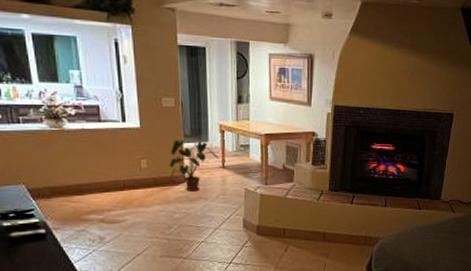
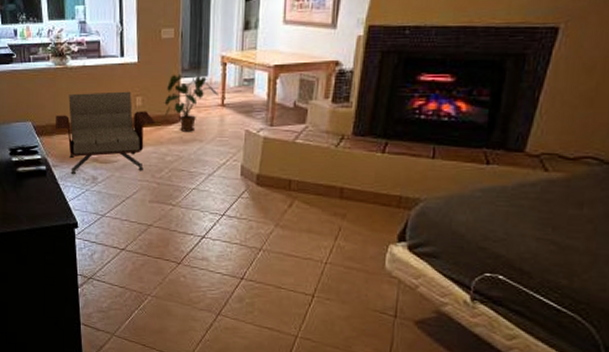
armchair: none [54,154,162,237] -> present [56,91,155,175]

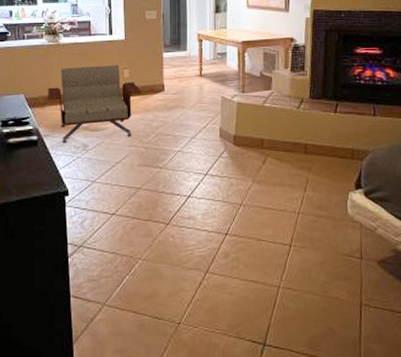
house plant: present [164,74,218,132] -> none [149,49,197,100]

